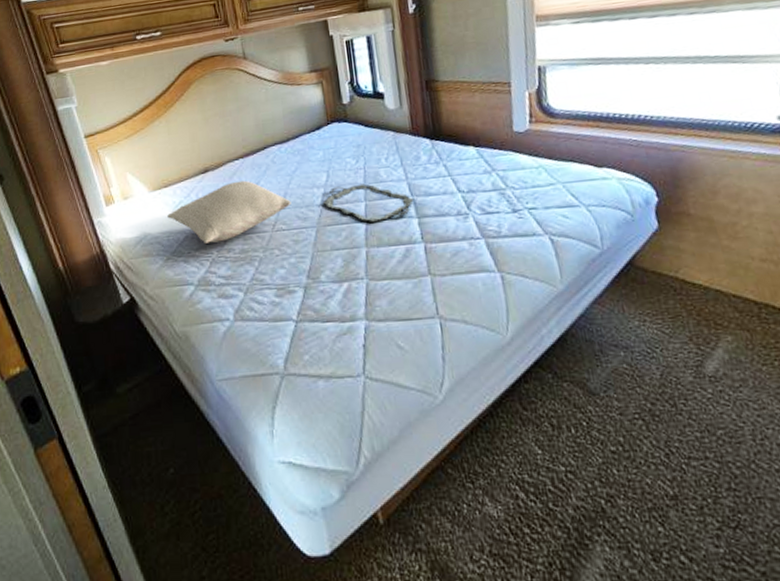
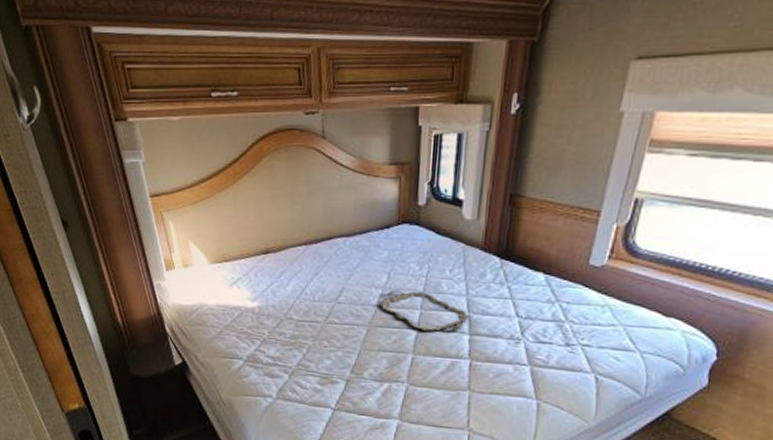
pillow: present [167,180,291,244] -> none [225,267,348,324]

